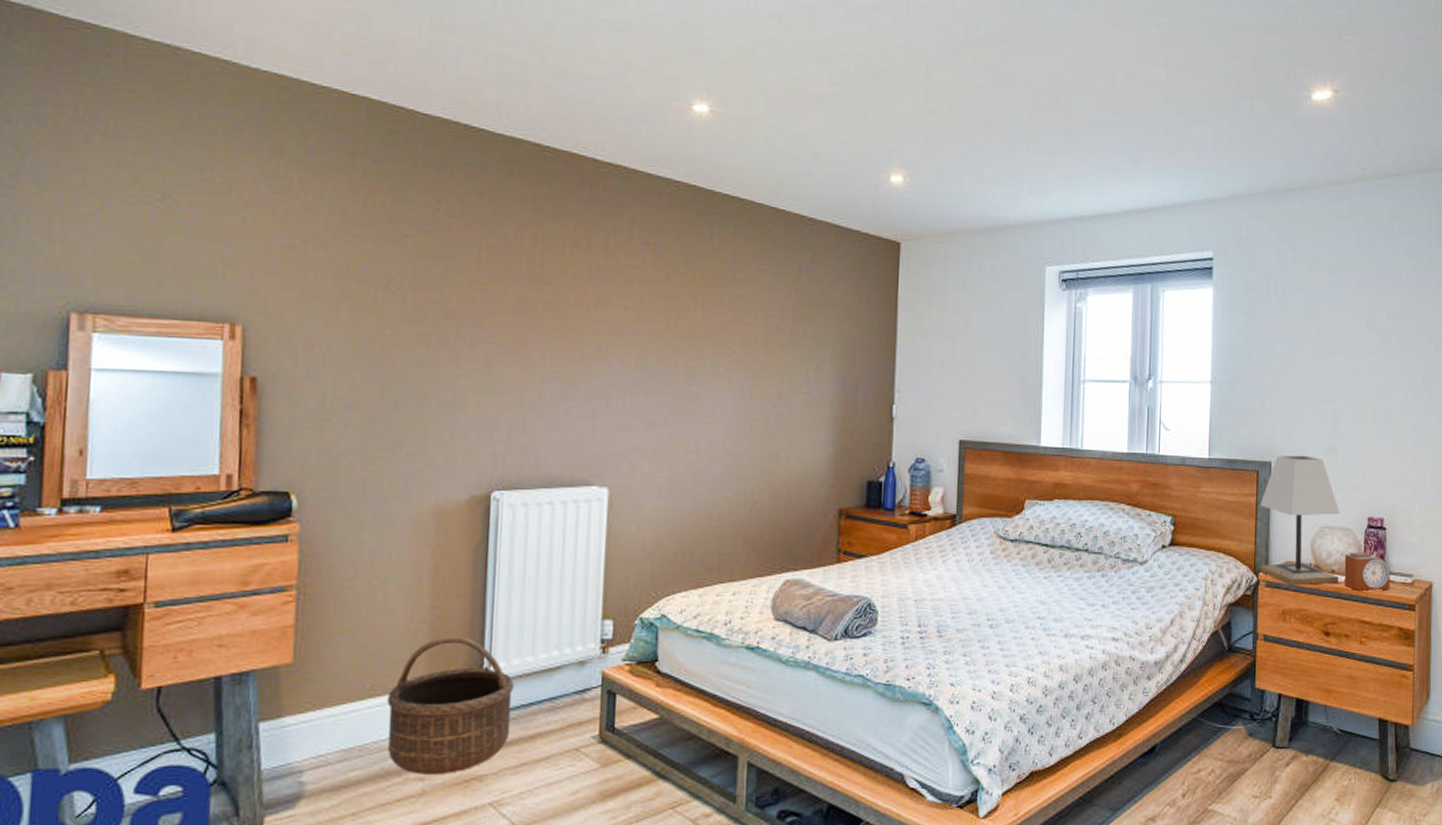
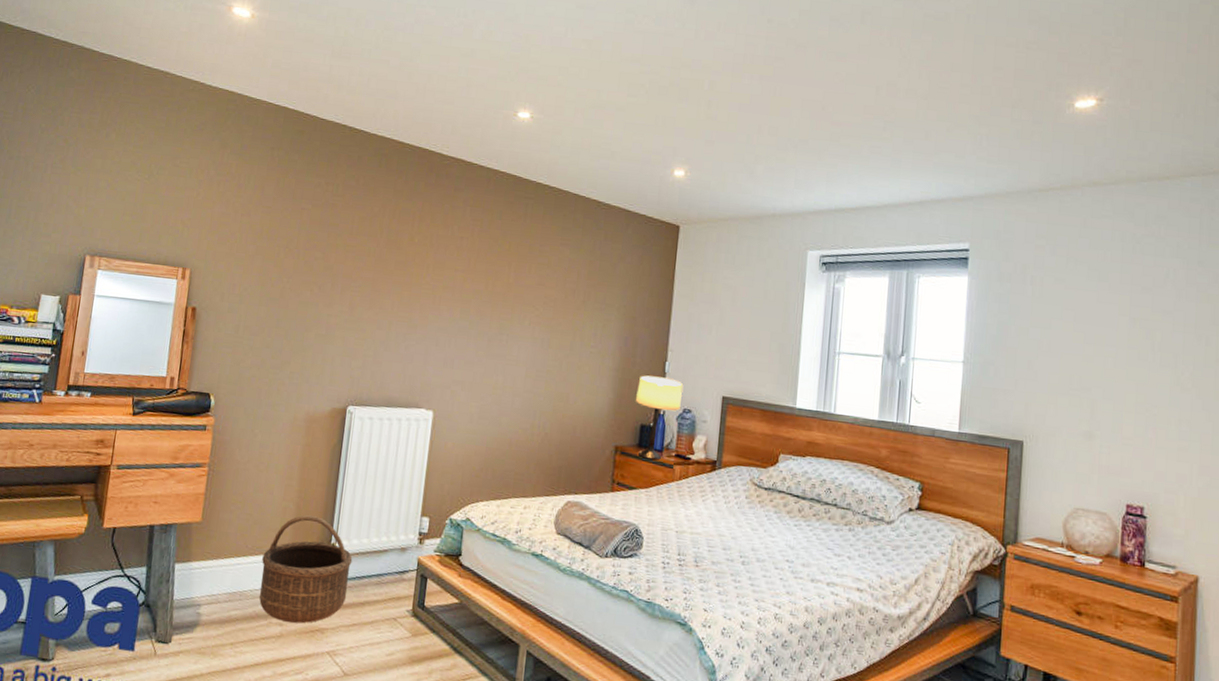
table lamp: none [860,423,913,522] -> present [636,375,683,461]
lamp: present [1260,455,1341,586] -> none [1008,436,1096,566]
alarm clock: present [1344,552,1390,591] -> none [1099,536,1151,578]

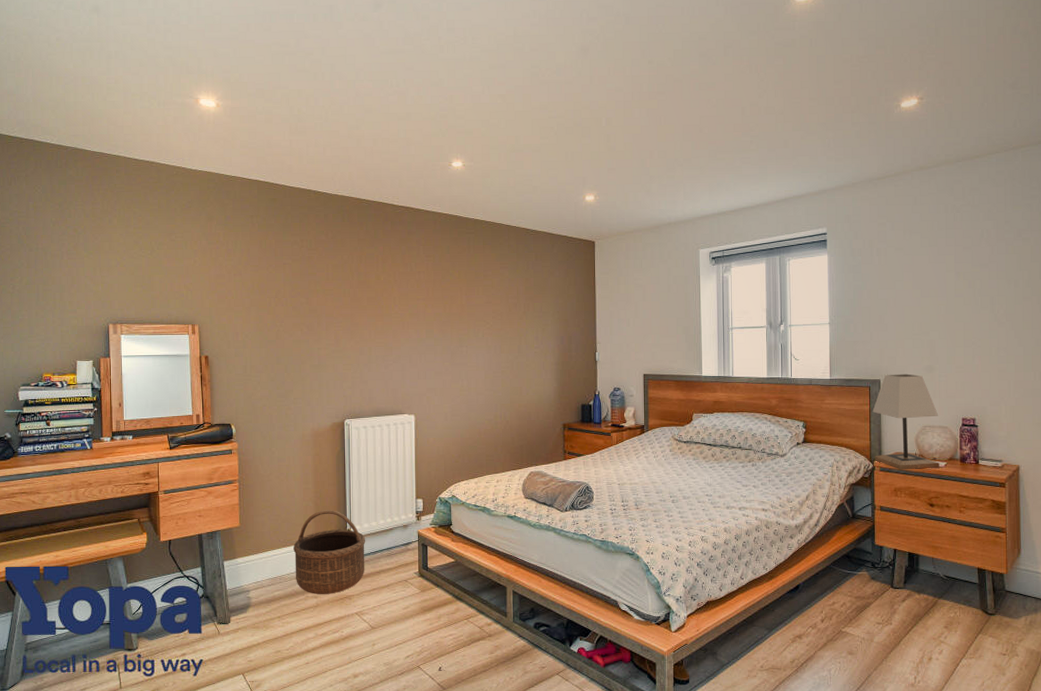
table lamp: present [636,375,683,461] -> none [575,365,611,432]
lamp: none [1008,436,1096,566] -> present [872,374,940,470]

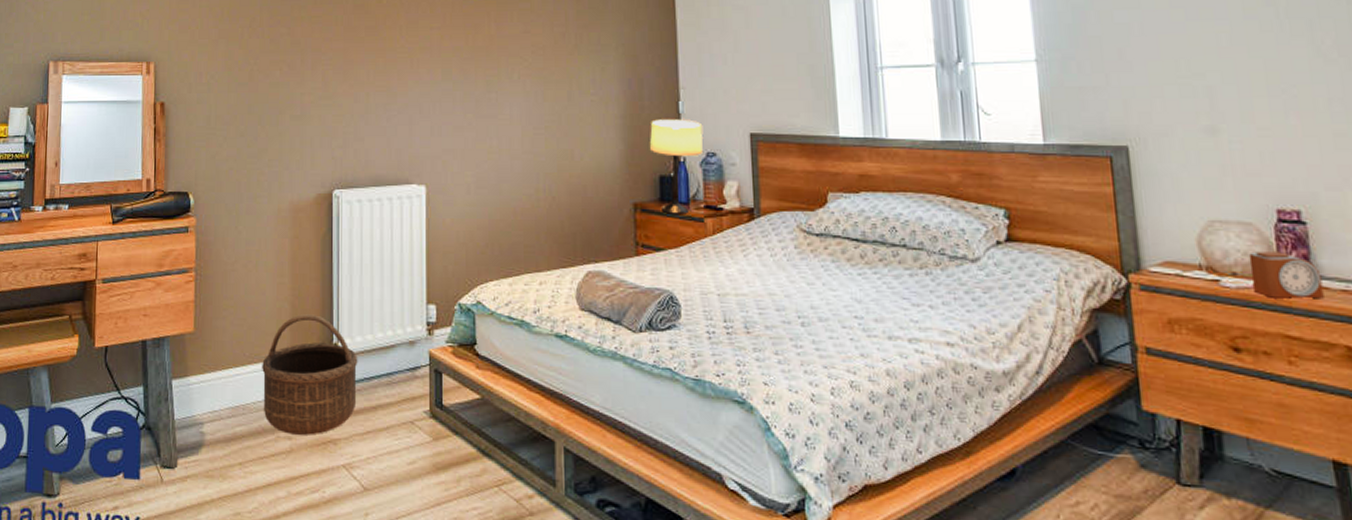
table lamp: none [575,365,611,432] -> present [650,119,703,216]
lamp: present [872,374,940,470] -> none [1119,137,1245,291]
alarm clock: none [944,444,983,473] -> present [1248,252,1324,299]

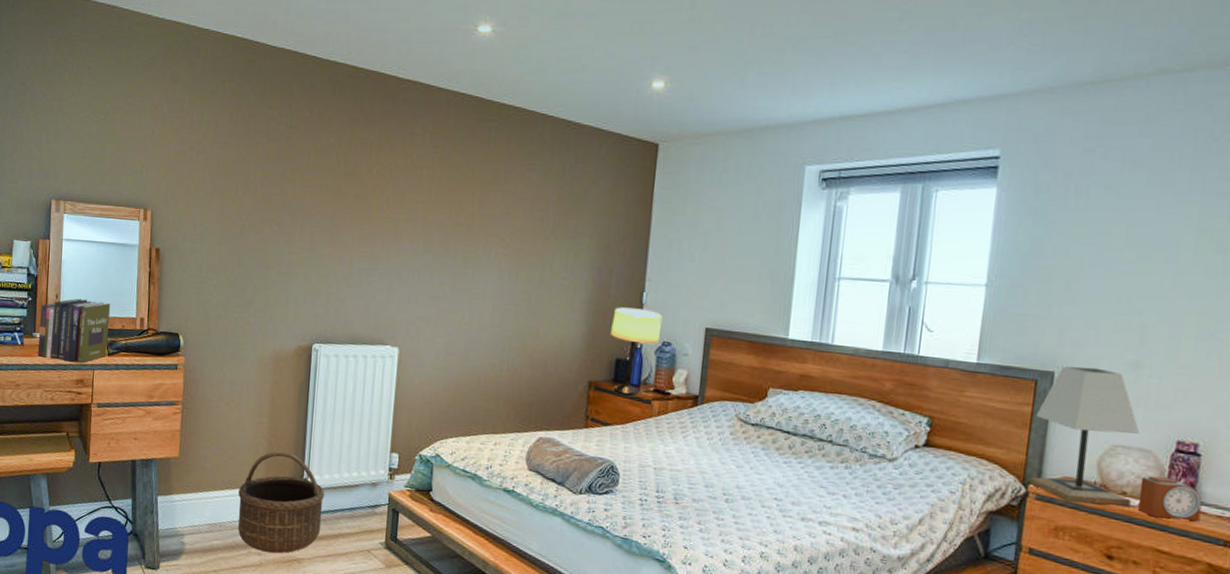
books: none [36,164,114,236] -> present [37,298,111,364]
lamp: none [1119,137,1245,291] -> present [1030,366,1140,507]

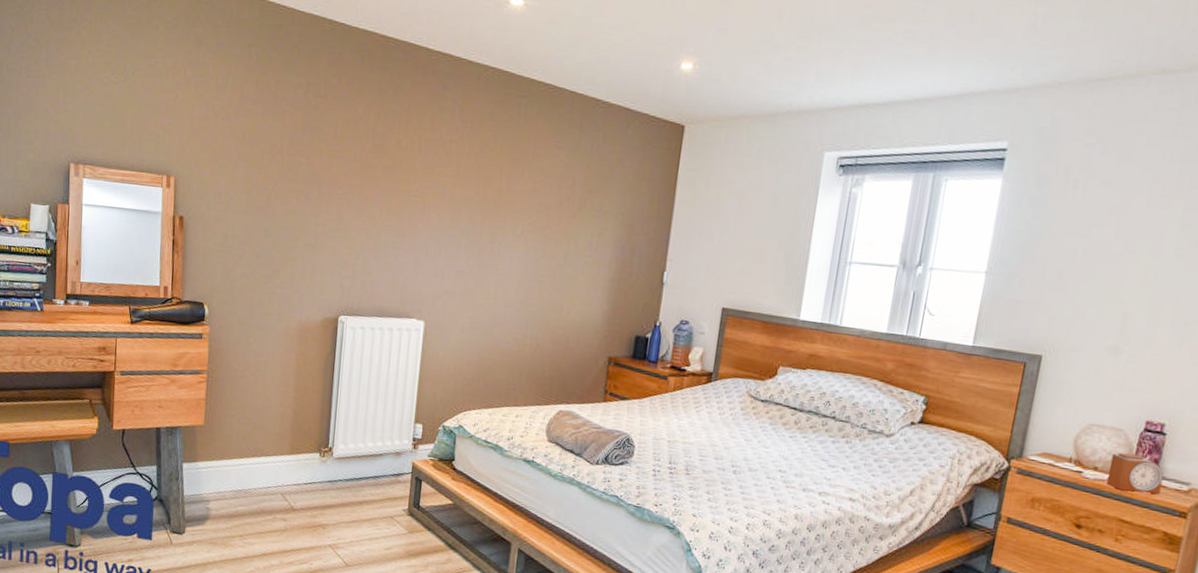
books: present [37,298,111,364] -> none [58,265,134,332]
basket: present [238,451,325,554] -> none [263,420,350,519]
table lamp: present [611,307,662,397] -> none [631,286,681,373]
lamp: present [1030,366,1140,507] -> none [1013,350,1115,481]

